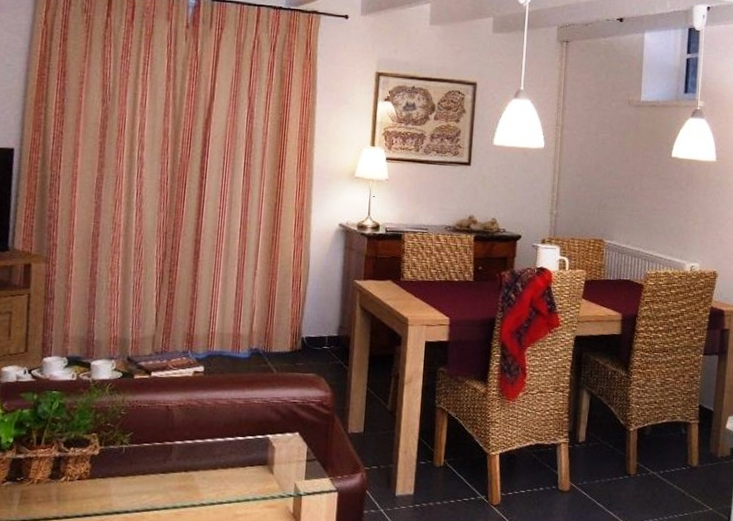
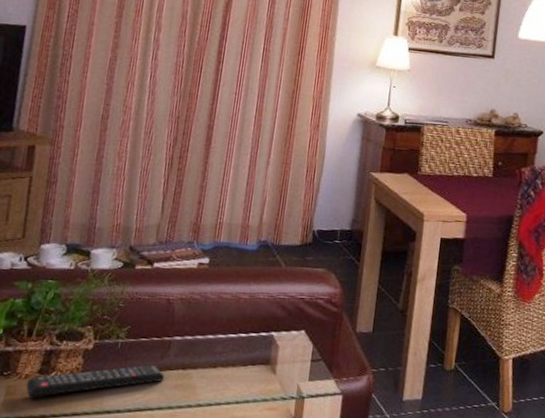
remote control: none [39,467,169,501] -> present [26,364,165,397]

